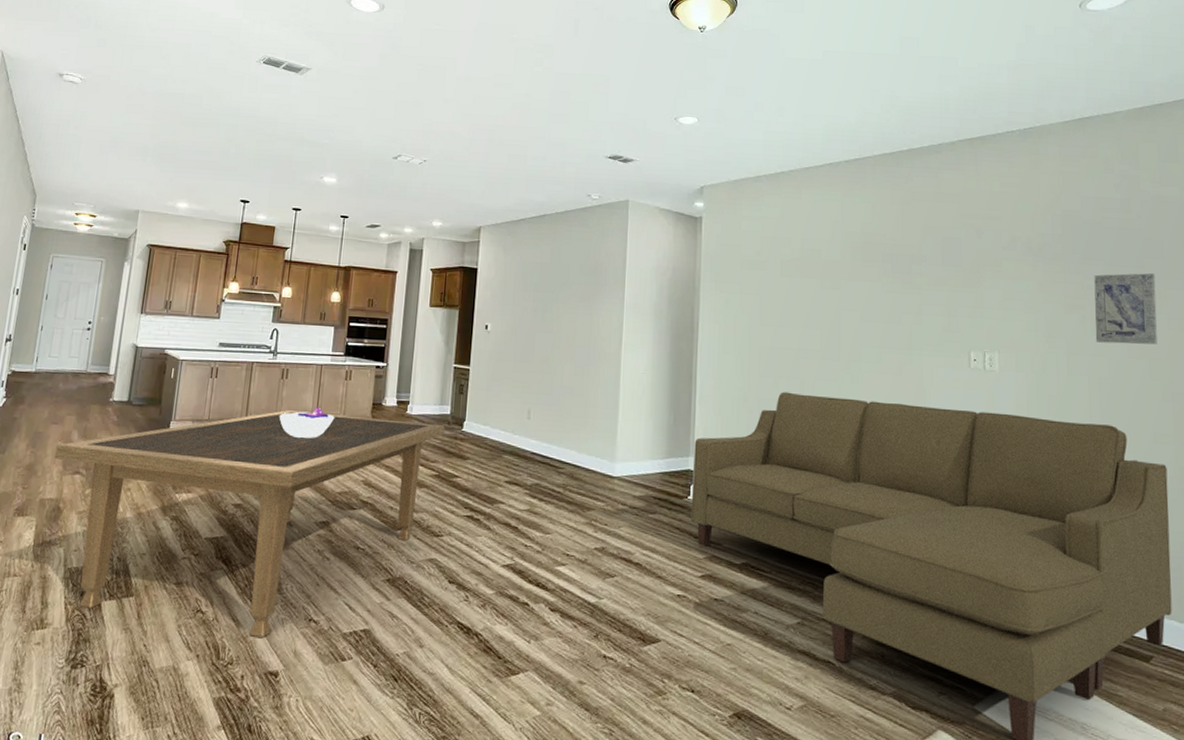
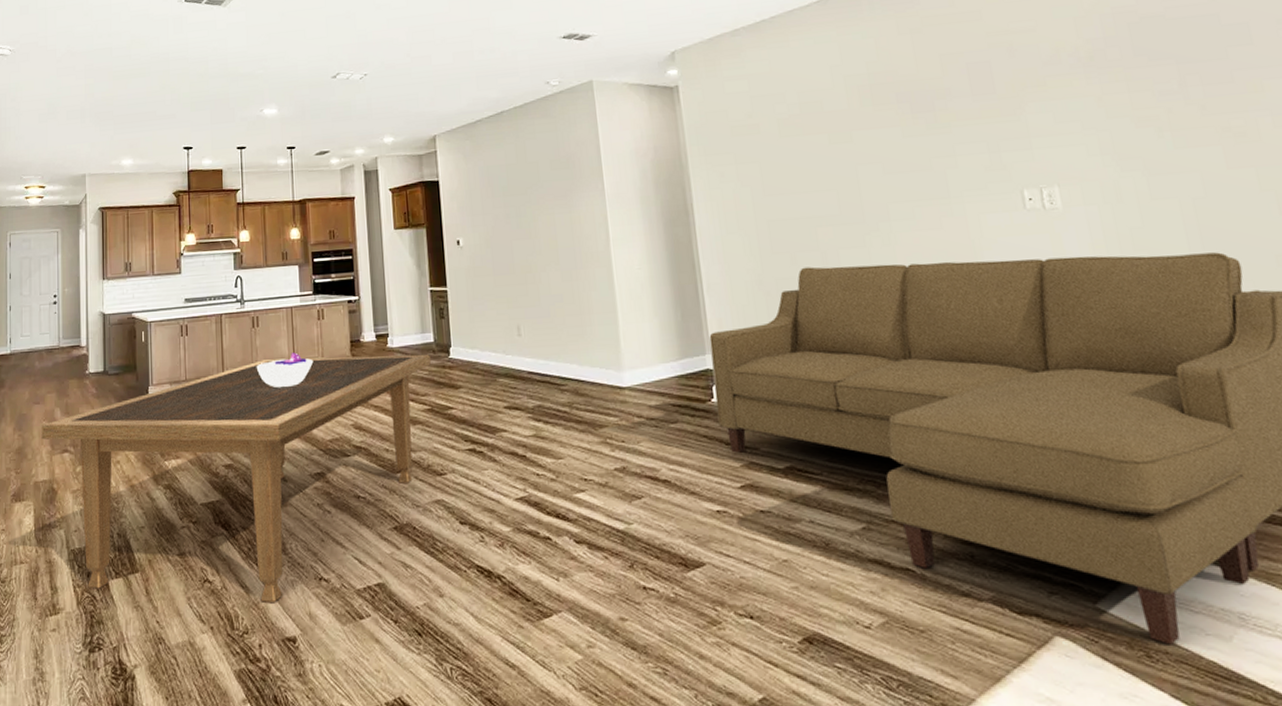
wall art: present [1094,273,1158,345] -> none [1165,63,1262,157]

